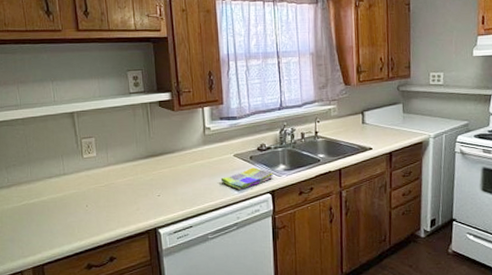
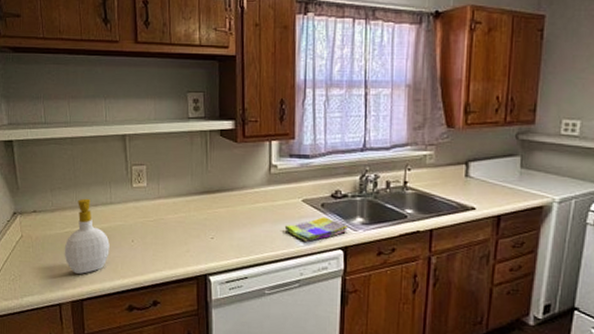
soap bottle: none [22,172,66,242] -> present [64,198,110,274]

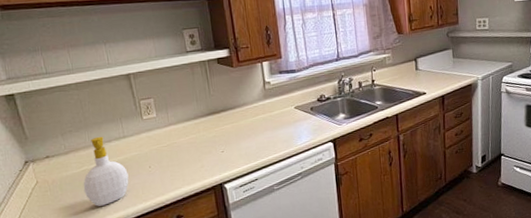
dish towel: present [284,217,348,242] -> none [283,118,334,141]

